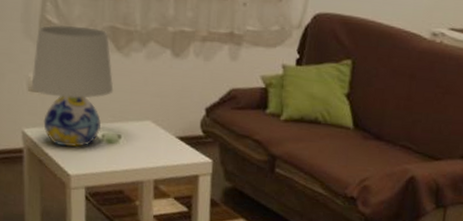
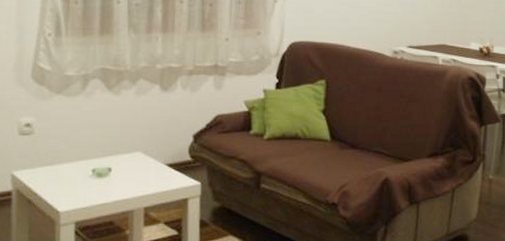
table lamp: present [31,24,114,147] -> none [21,70,104,184]

